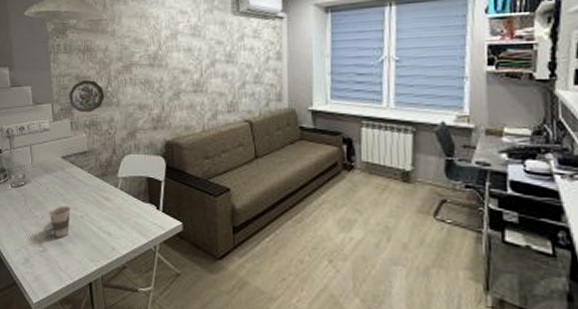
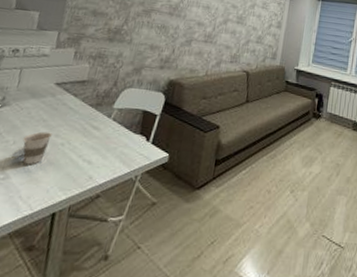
decorative plate: present [69,79,104,113] -> none [79,15,119,46]

